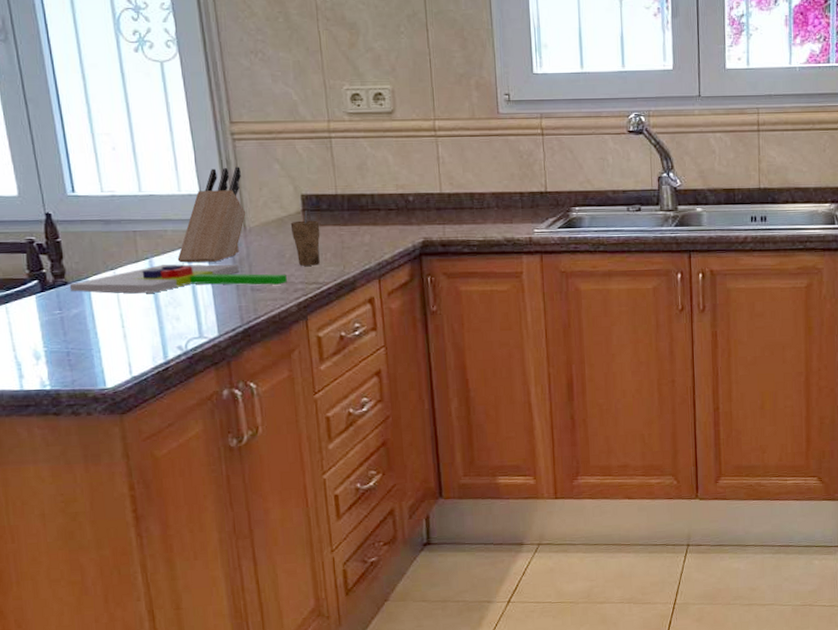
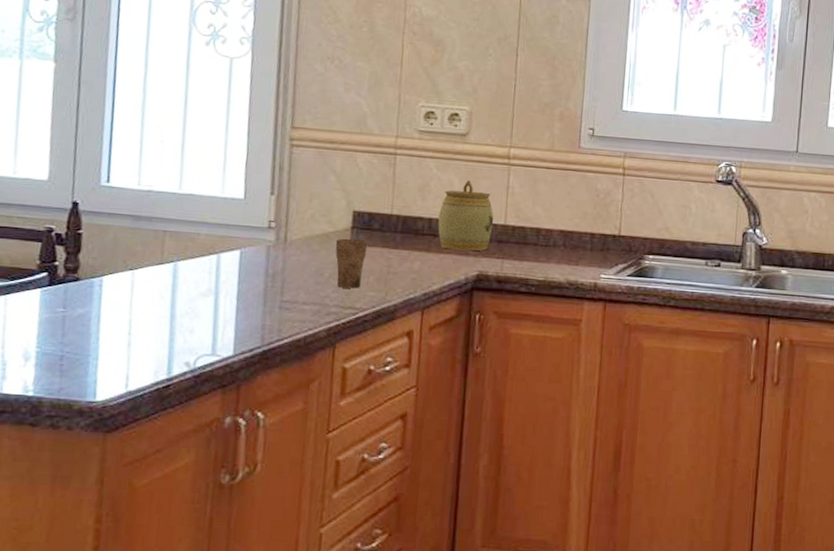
chopping board: present [69,264,287,294] -> none [80,270,321,306]
knife block: present [177,167,246,263] -> none [205,173,293,273]
jar: none [378,155,431,221] -> present [437,180,494,251]

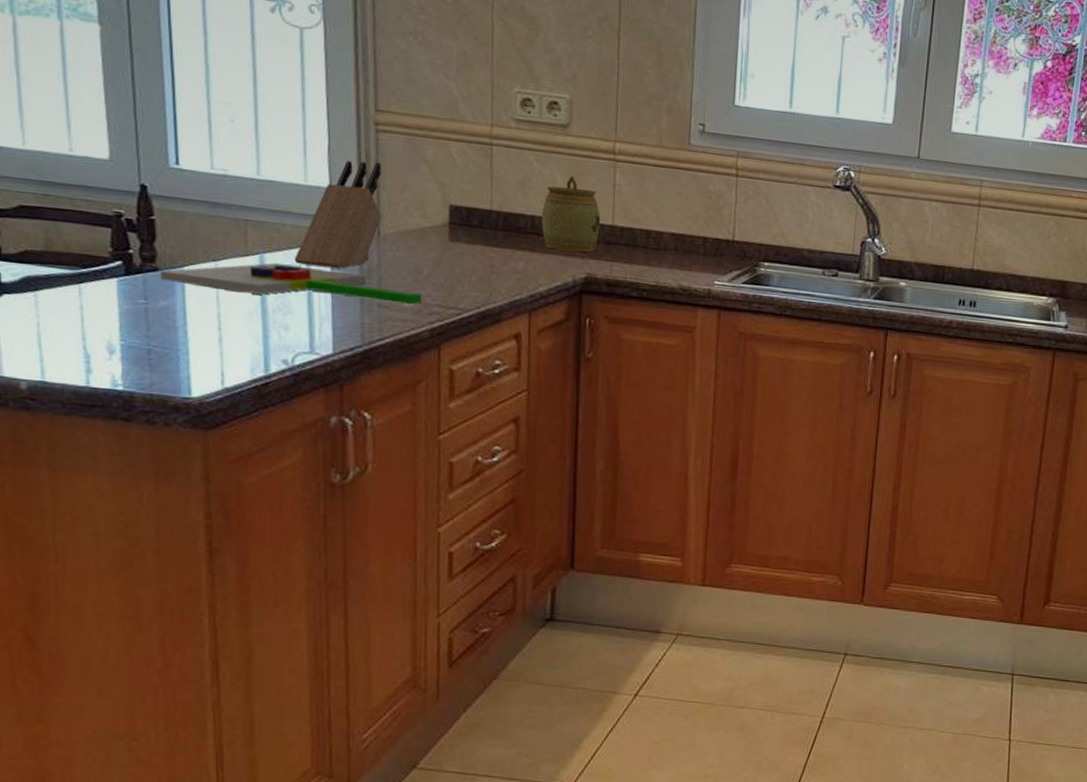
chopping board: none [80,270,321,306] -> present [159,263,422,305]
knife block: none [205,173,293,273] -> present [294,160,382,269]
cup: present [335,227,368,289] -> none [433,222,468,288]

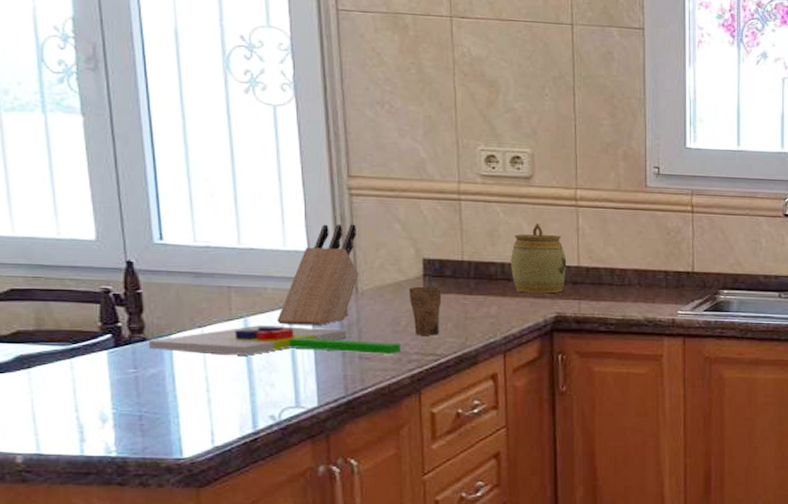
cup: none [433,222,468,288] -> present [408,275,442,336]

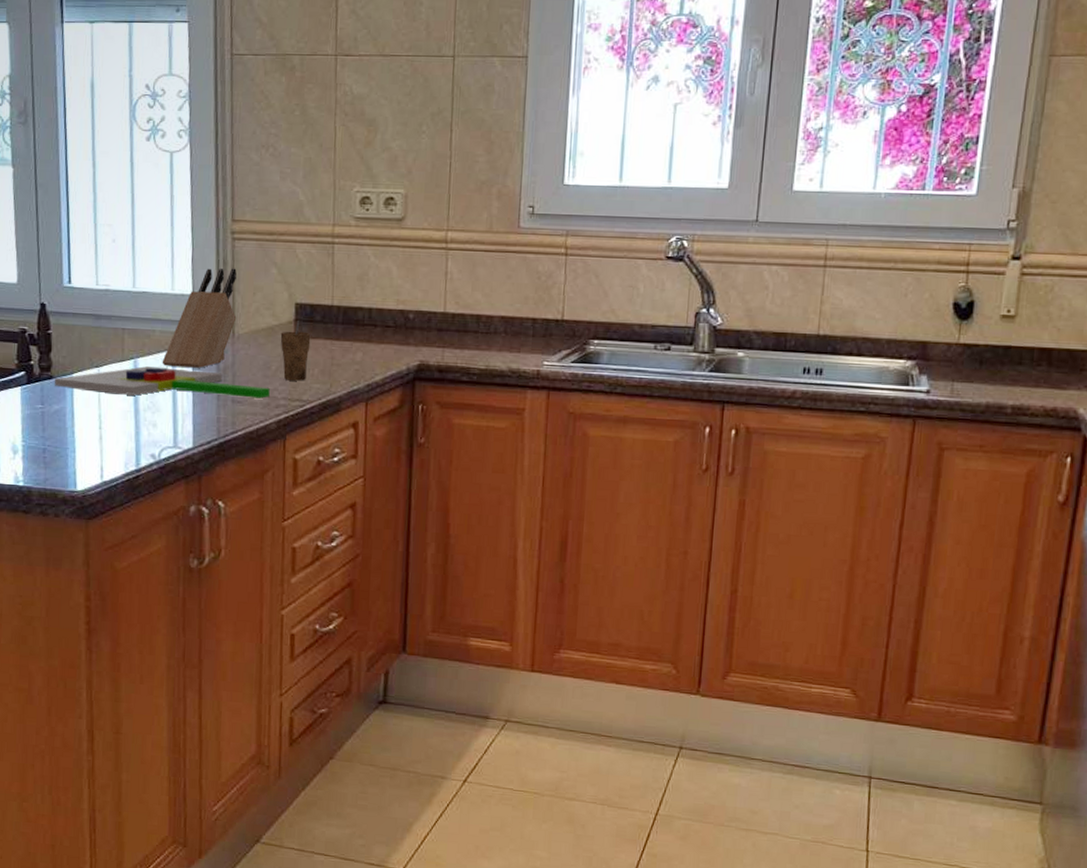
jar: present [510,223,567,294] -> none [377,267,433,341]

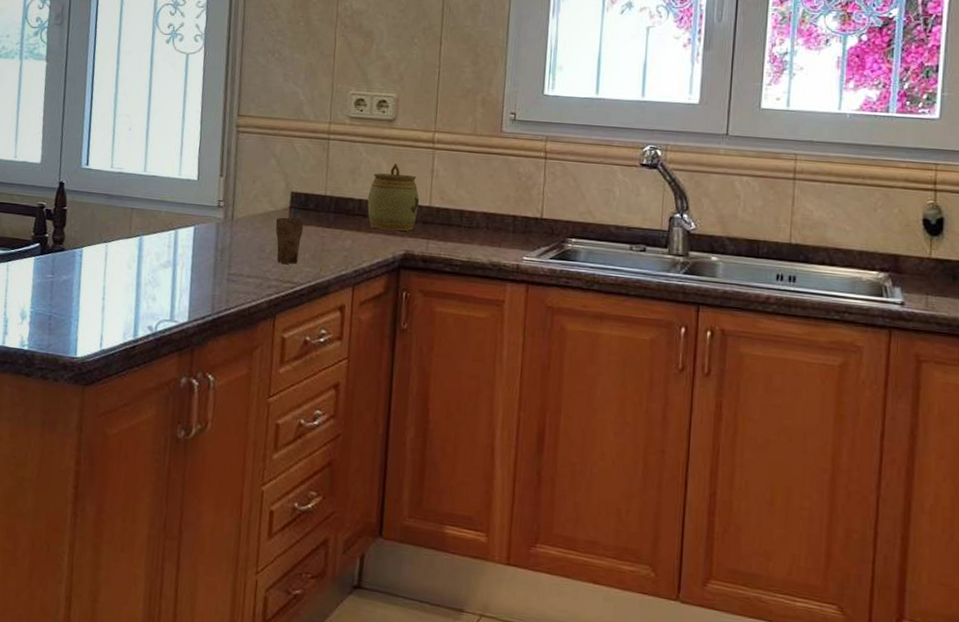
chopping board: present [54,366,270,399] -> none [65,243,263,279]
knife block: present [162,268,237,368] -> none [165,157,239,248]
jar: none [377,267,433,341] -> present [367,164,420,231]

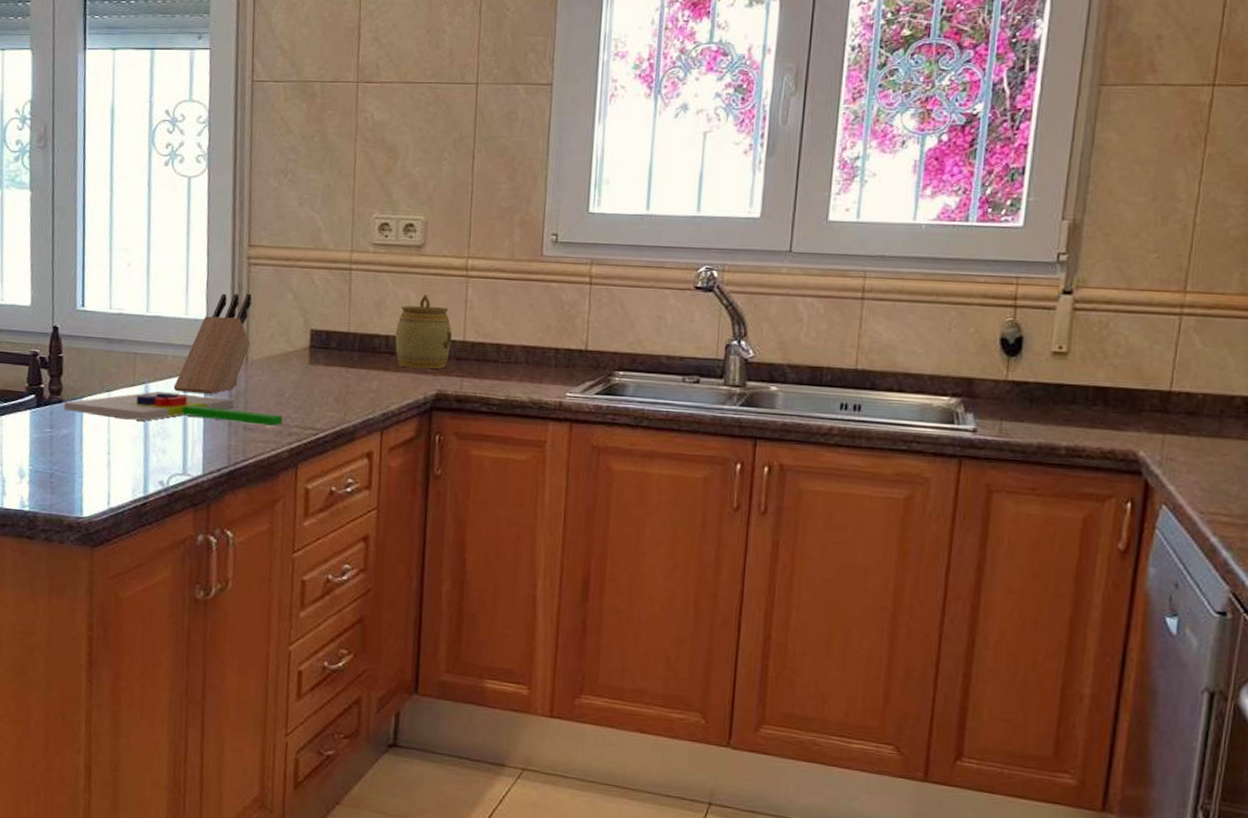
chopping board: none [65,243,263,279] -> present [63,391,283,426]
knife block: none [165,157,239,248] -> present [173,293,252,394]
cup: present [275,207,304,264] -> none [294,346,326,409]

